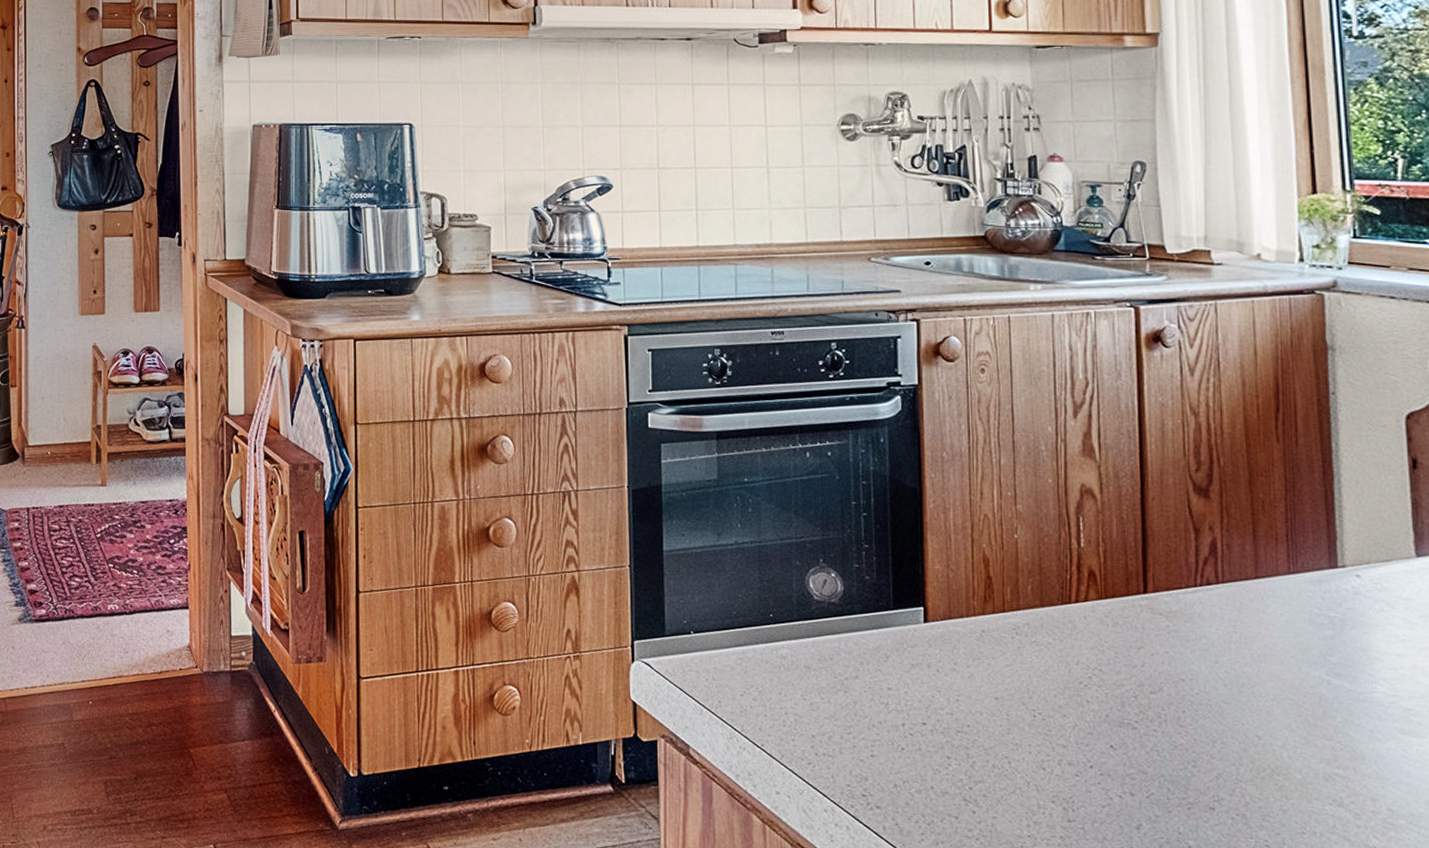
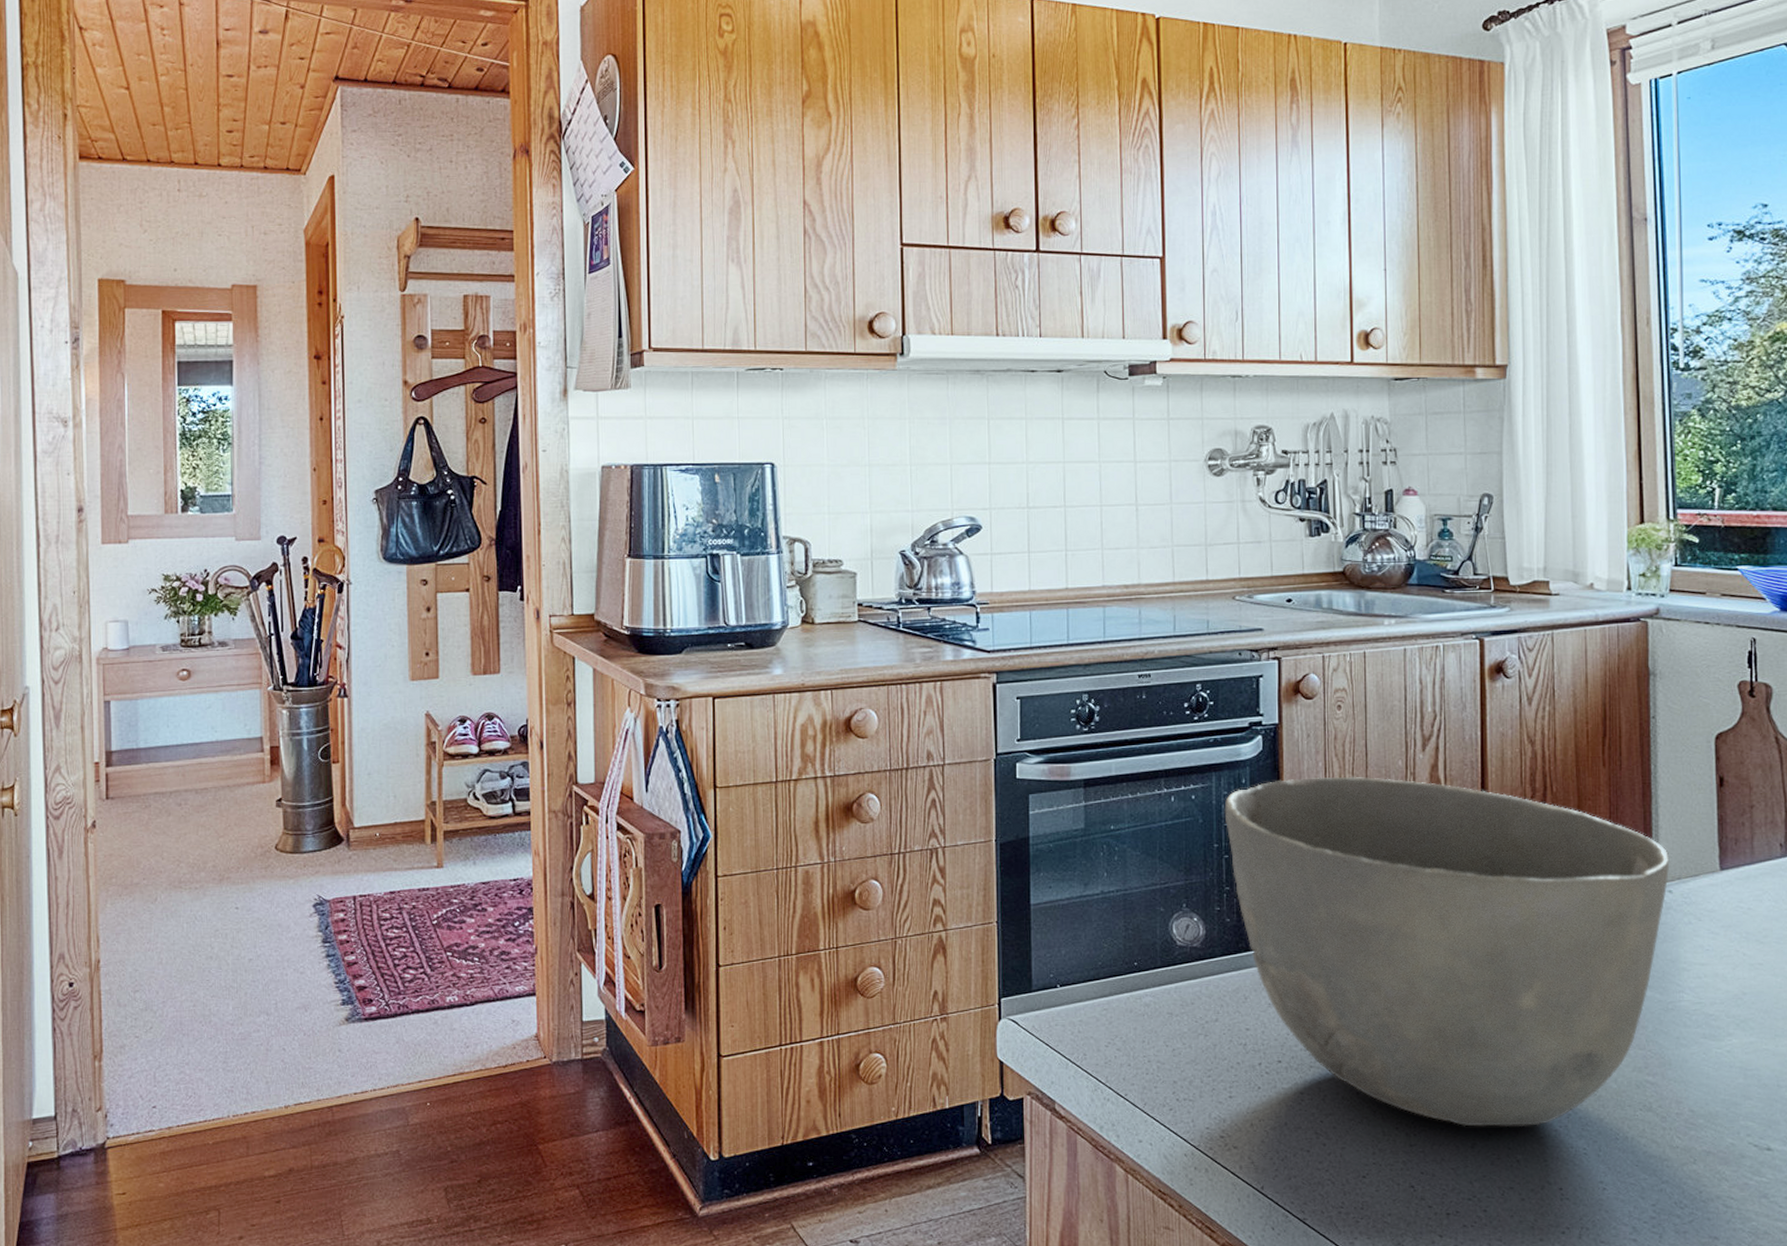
bowl: none [862,440,1357,812] -> present [1224,776,1670,1127]

